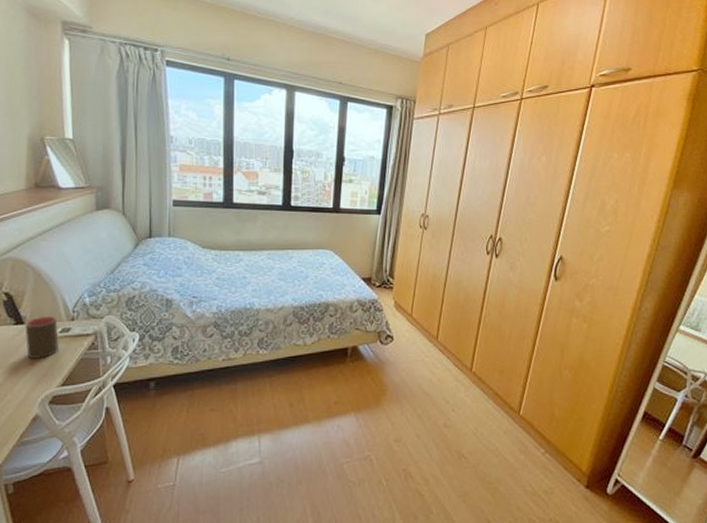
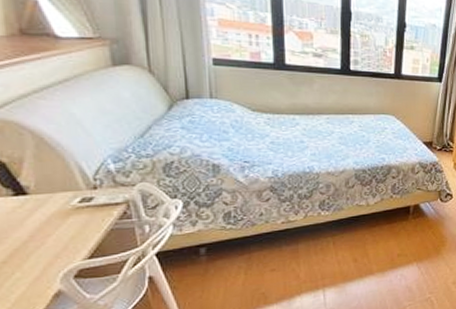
cup: present [25,315,59,358] -> none [28,184,80,232]

